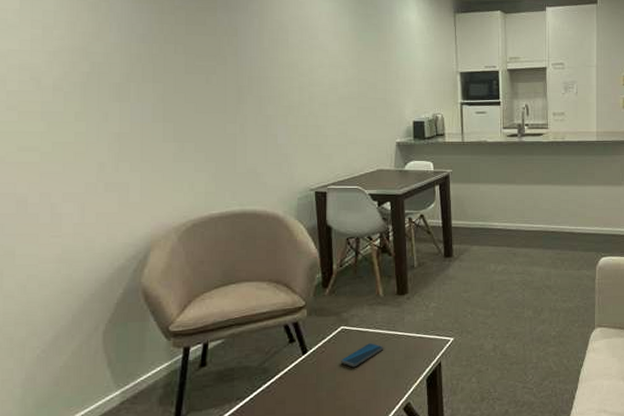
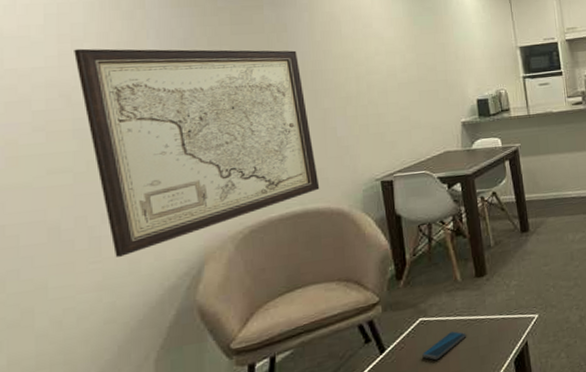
wall art: none [45,35,258,234] -> present [74,48,320,257]

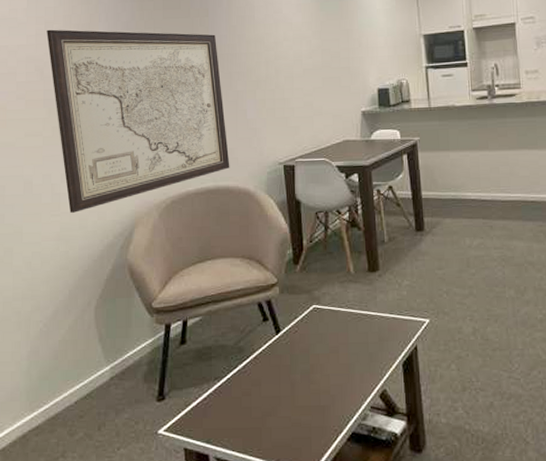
smartphone: present [421,330,467,361] -> none [313,322,357,350]

